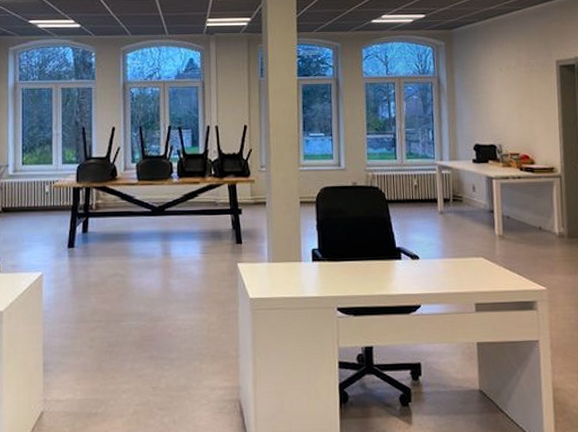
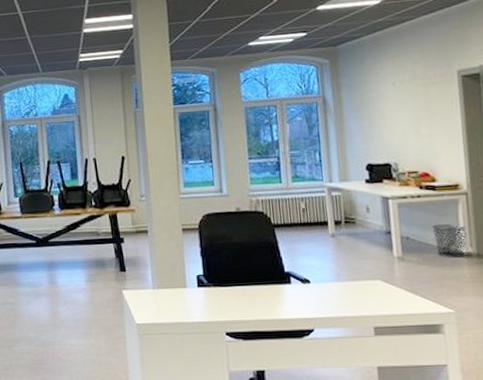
waste bin: none [530,205,560,237] -> present [432,224,467,258]

